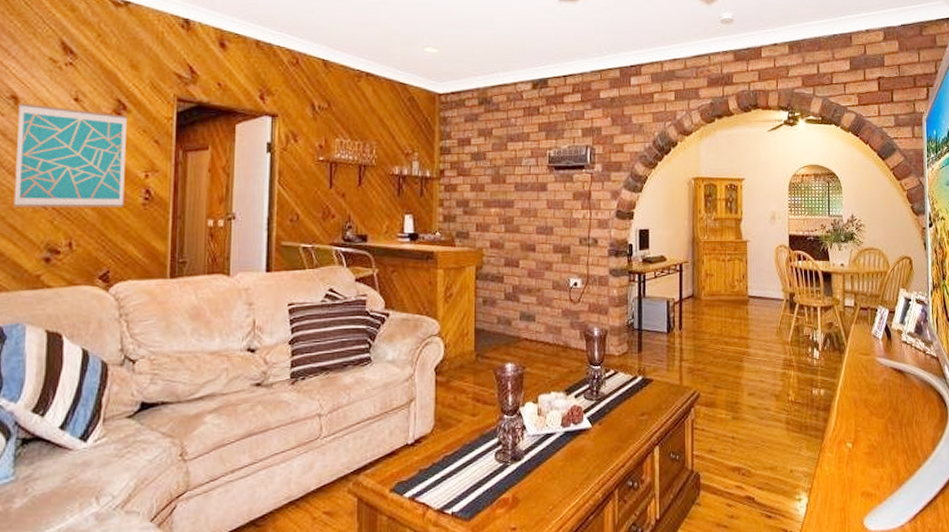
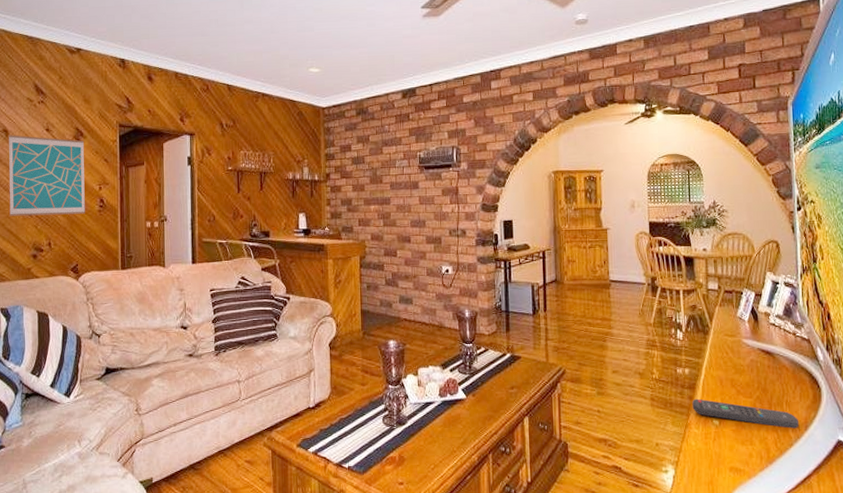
remote control: none [827,420,927,449] -> present [692,398,799,428]

